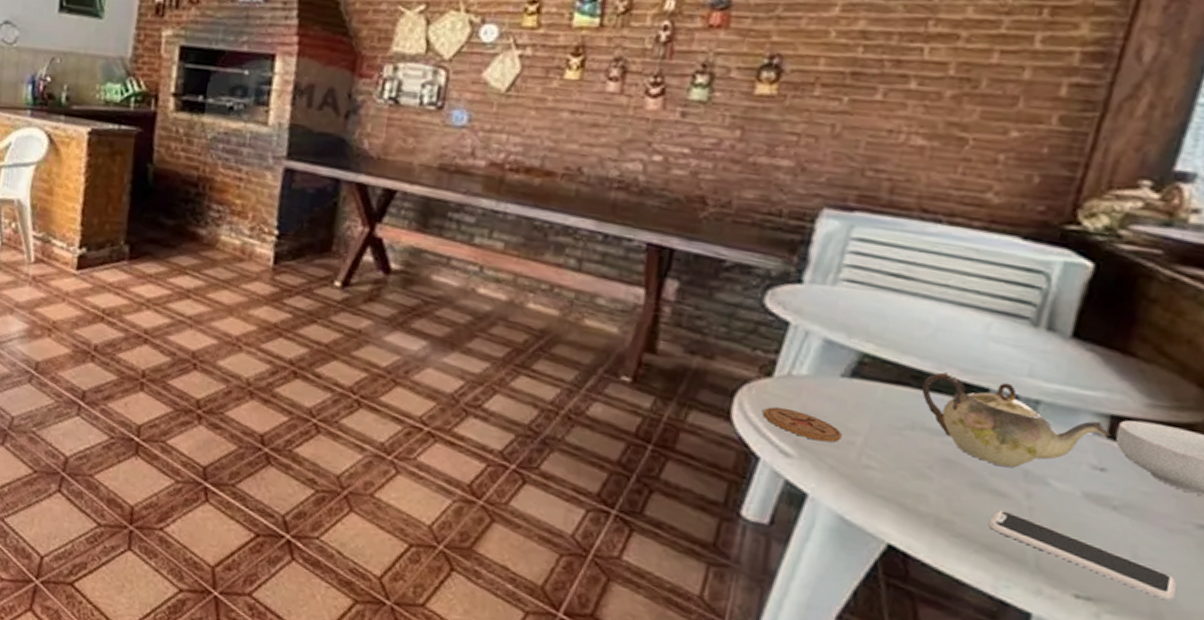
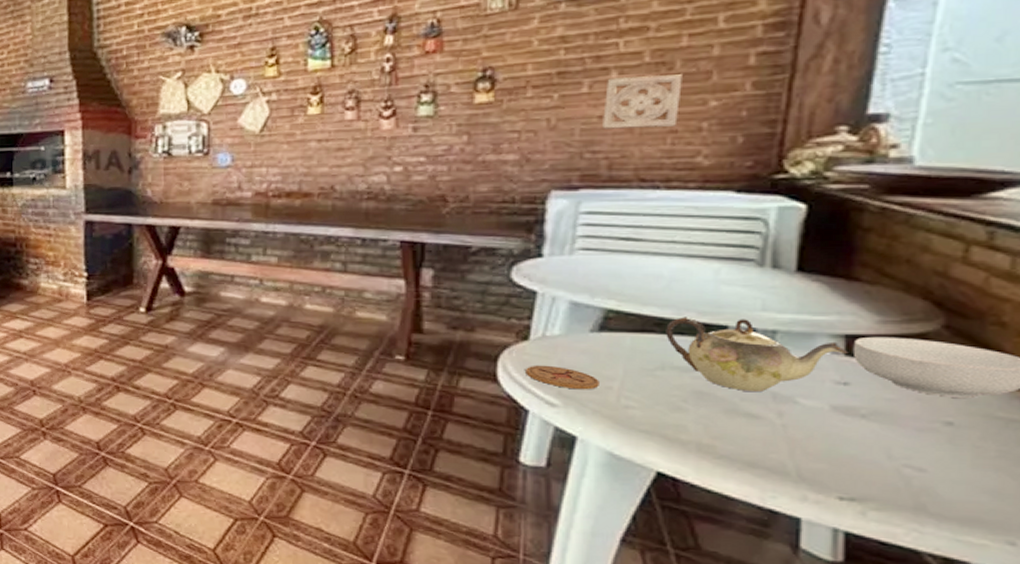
wall ornament: none [891,88,987,154] -> present [603,74,682,129]
smartphone: present [988,510,1177,600] -> none [746,431,934,492]

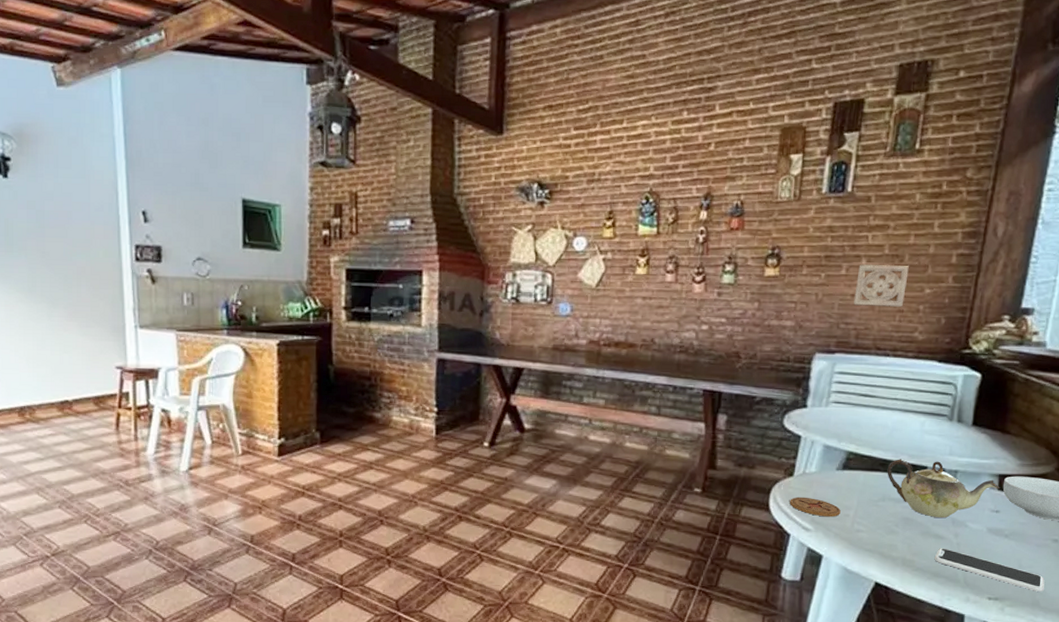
smartphone: none [746,431,934,492] -> present [934,548,1045,592]

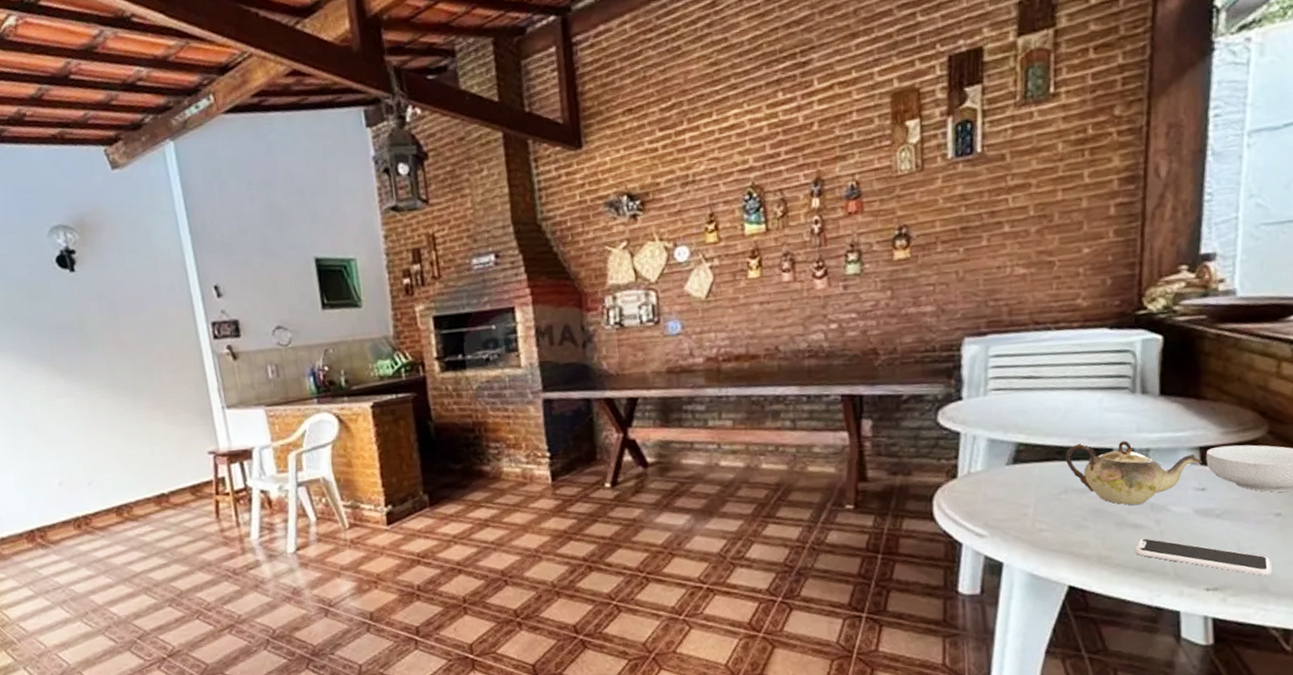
coaster: present [790,496,841,517] -> none [957,499,1017,520]
wall ornament: present [854,264,909,307] -> none [1001,225,1061,278]

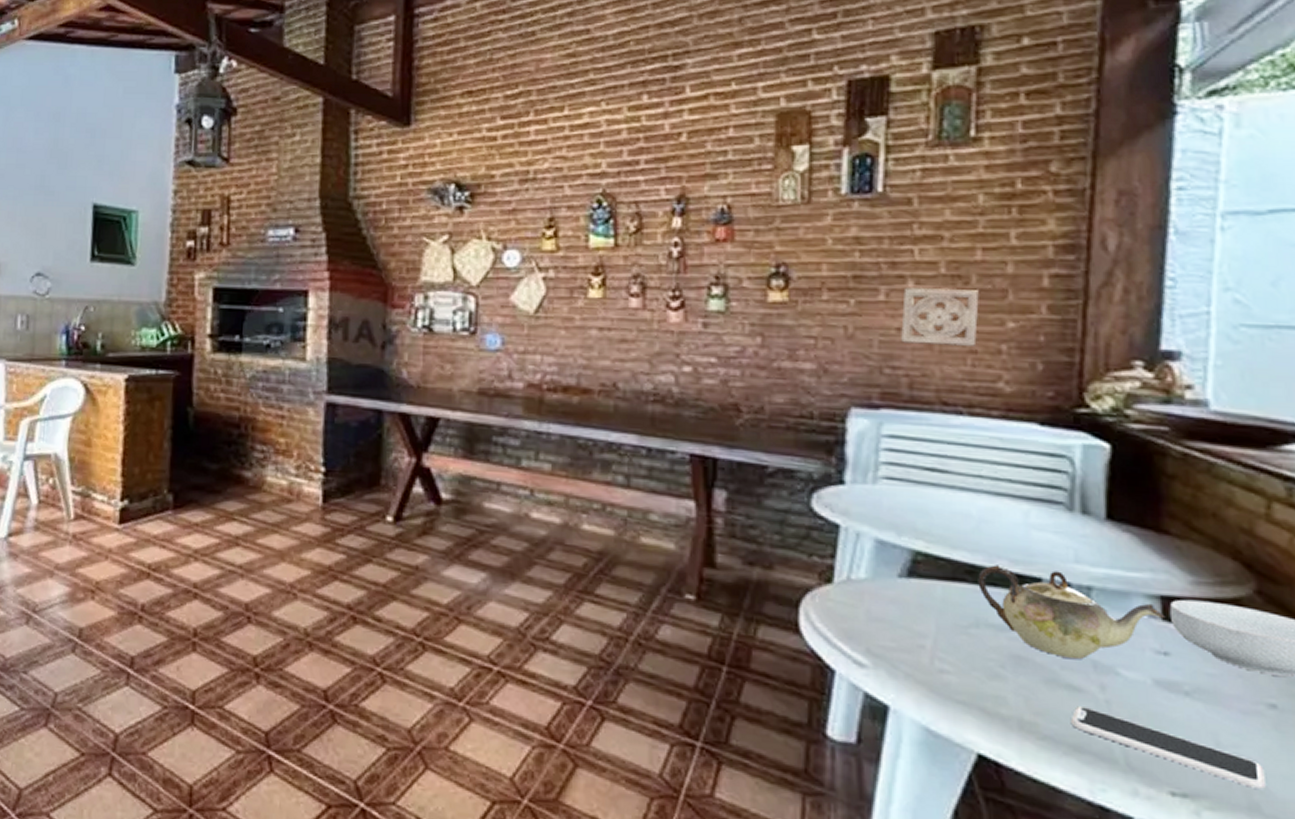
wall ornament: none [1001,225,1061,278] -> present [901,288,979,346]

